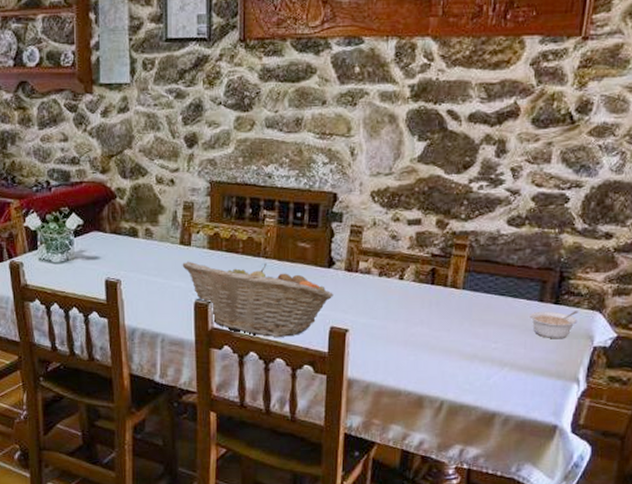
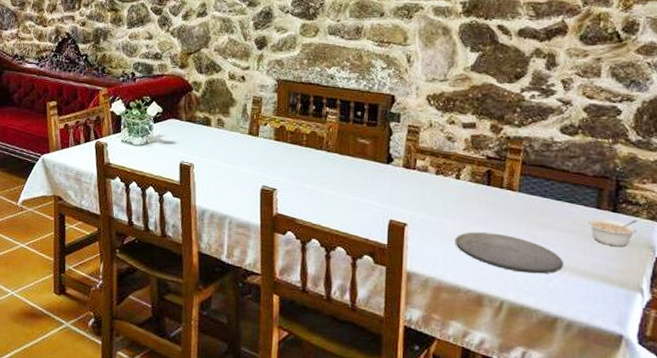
fruit basket: present [182,261,333,337] -> none [250,150,392,227]
plate: none [397,333,504,372] -> present [455,232,563,274]

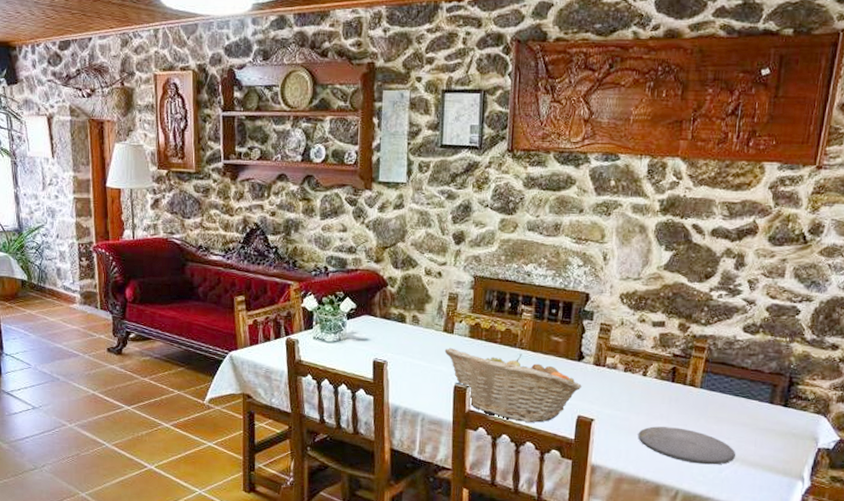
fruit basket: none [250,150,392,227] -> present [444,347,582,423]
legume: present [588,218,638,246] -> none [760,412,806,438]

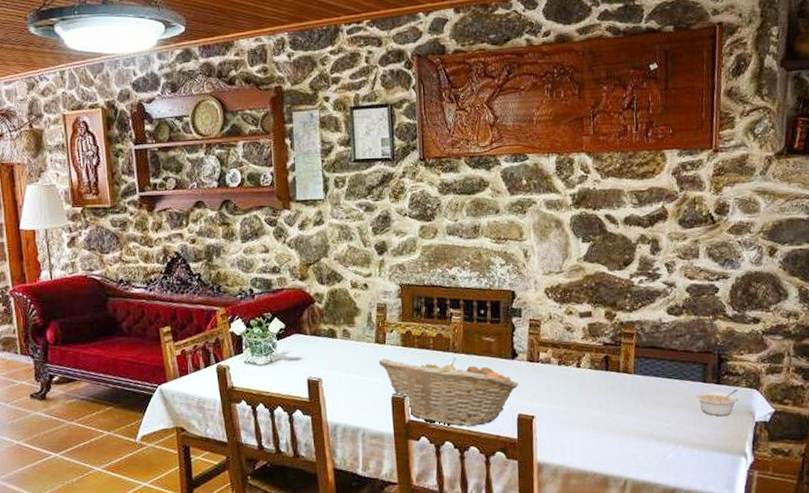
plate: present [638,426,735,465] -> none [579,416,677,451]
legume: none [760,412,806,438] -> present [696,389,739,416]

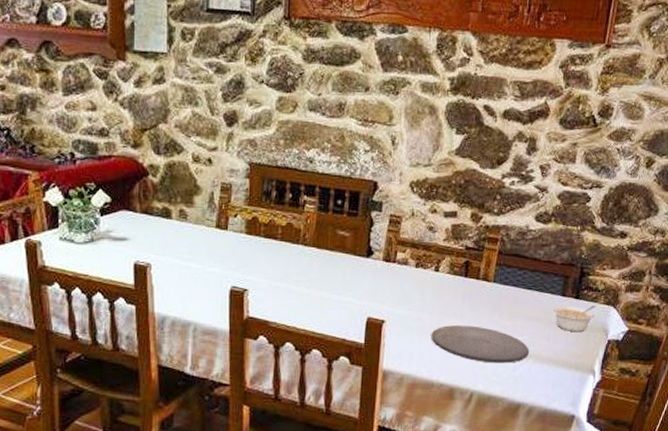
fruit basket: present [378,357,519,427] -> none [218,246,371,327]
plate: none [579,416,677,451] -> present [431,325,529,363]

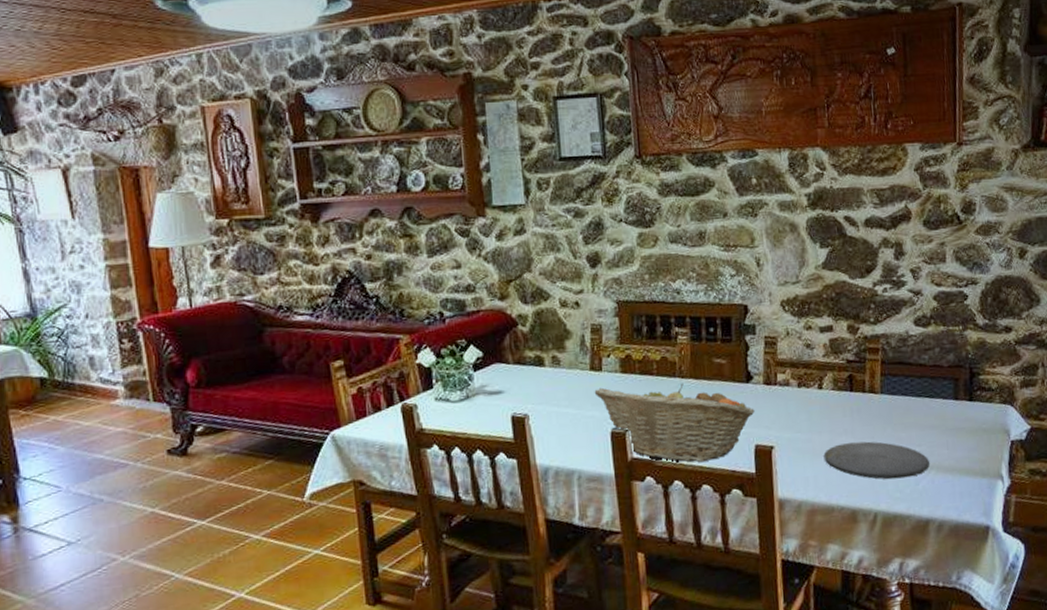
fruit basket: none [218,246,371,327] -> present [594,383,755,463]
legume: present [553,305,596,331] -> none [948,406,992,436]

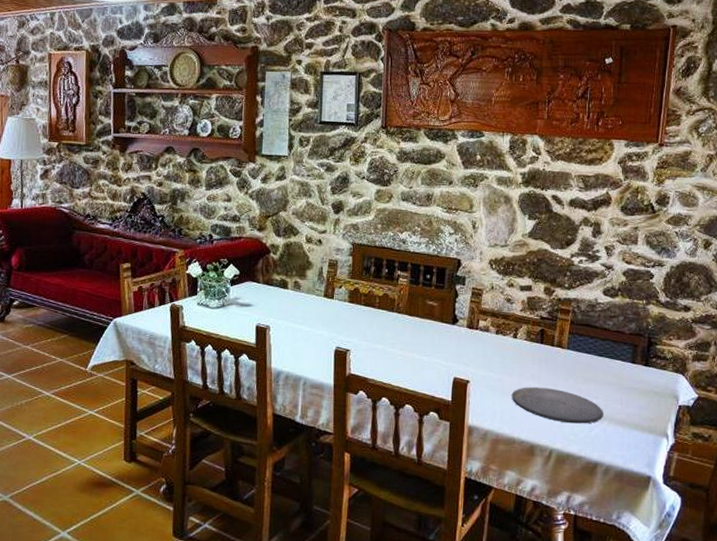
fruit basket: present [594,383,755,463] -> none [325,312,457,385]

